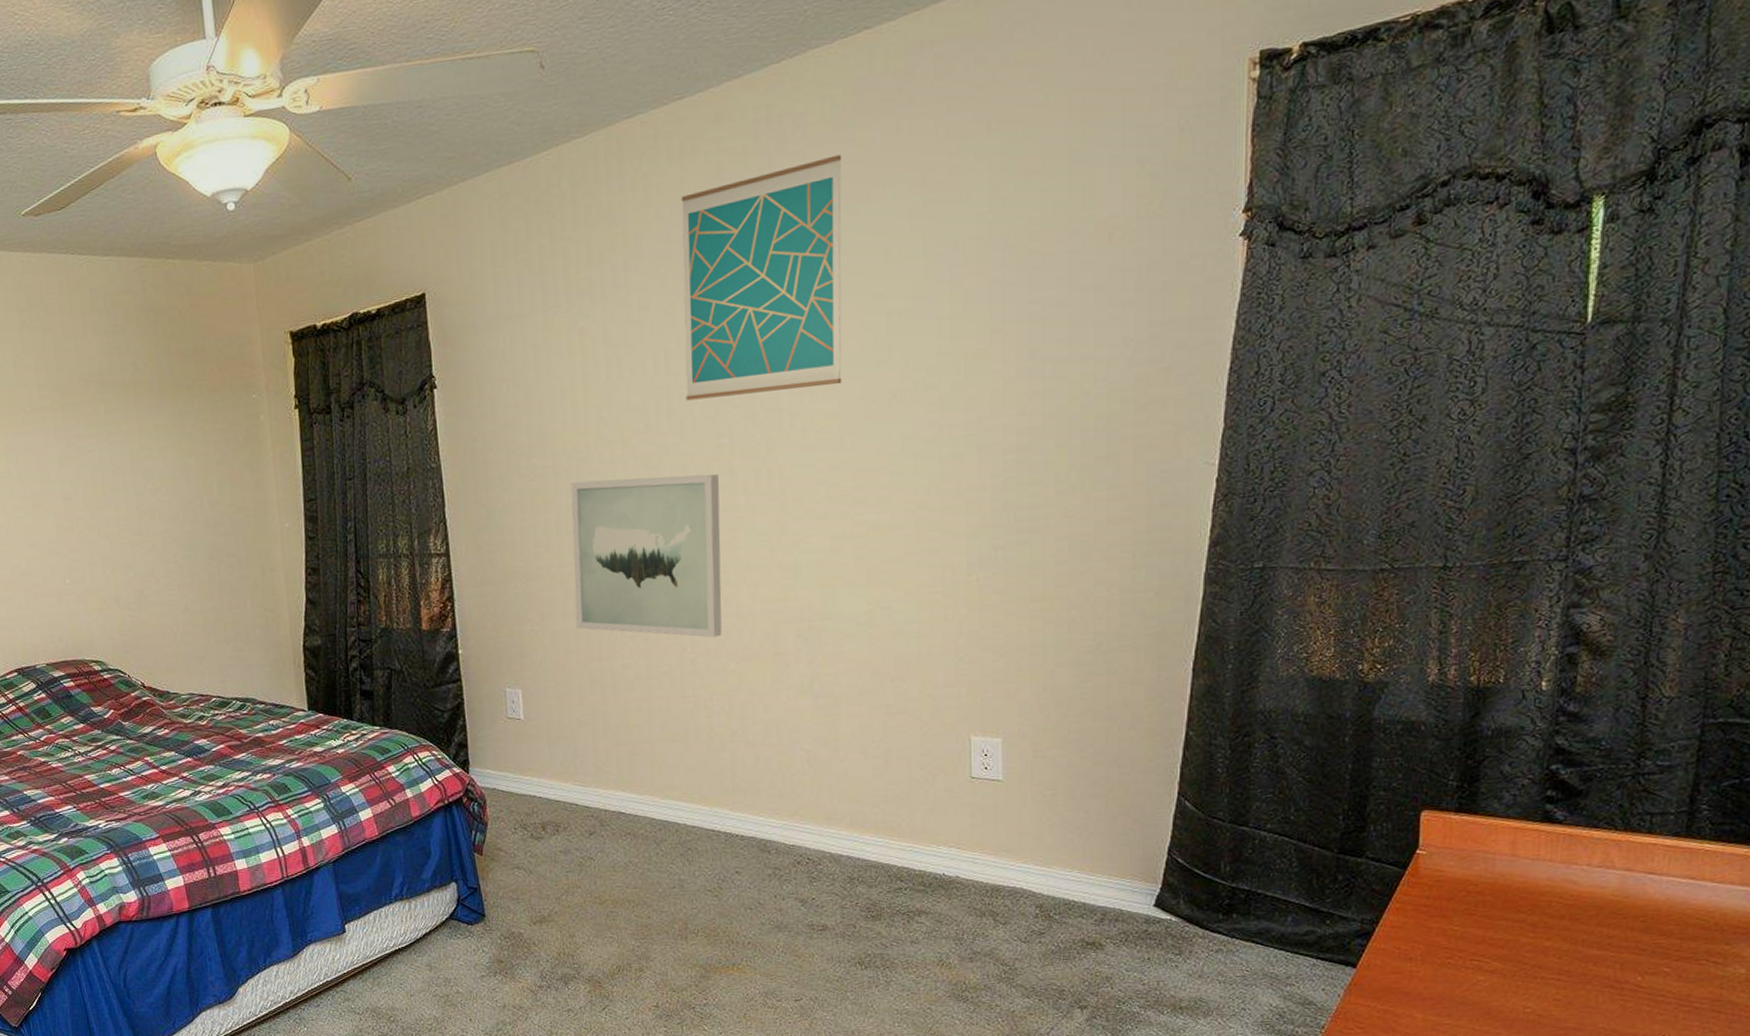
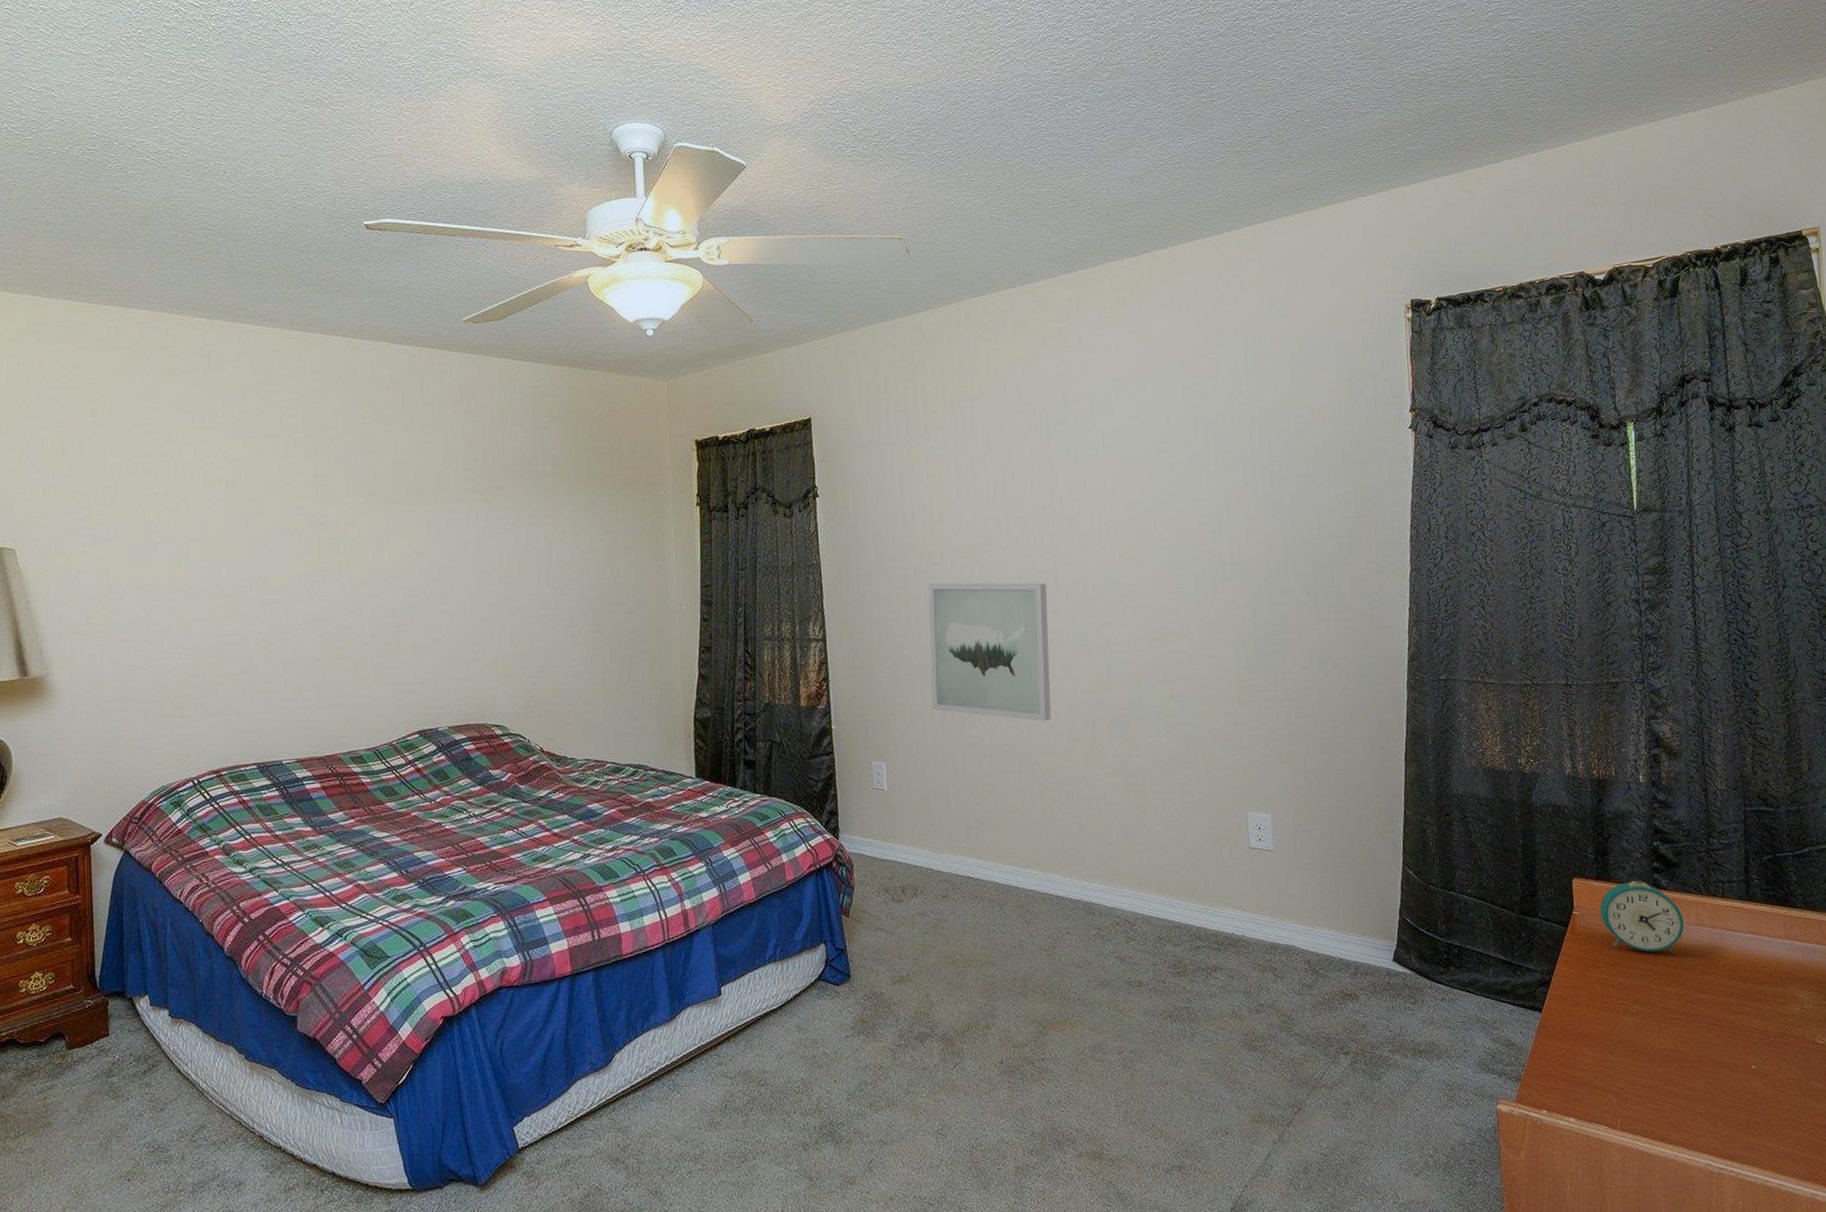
wall art: present [681,154,842,401] -> none [1014,341,1138,522]
alarm clock: none [1457,812,1584,903] -> present [1600,880,1685,955]

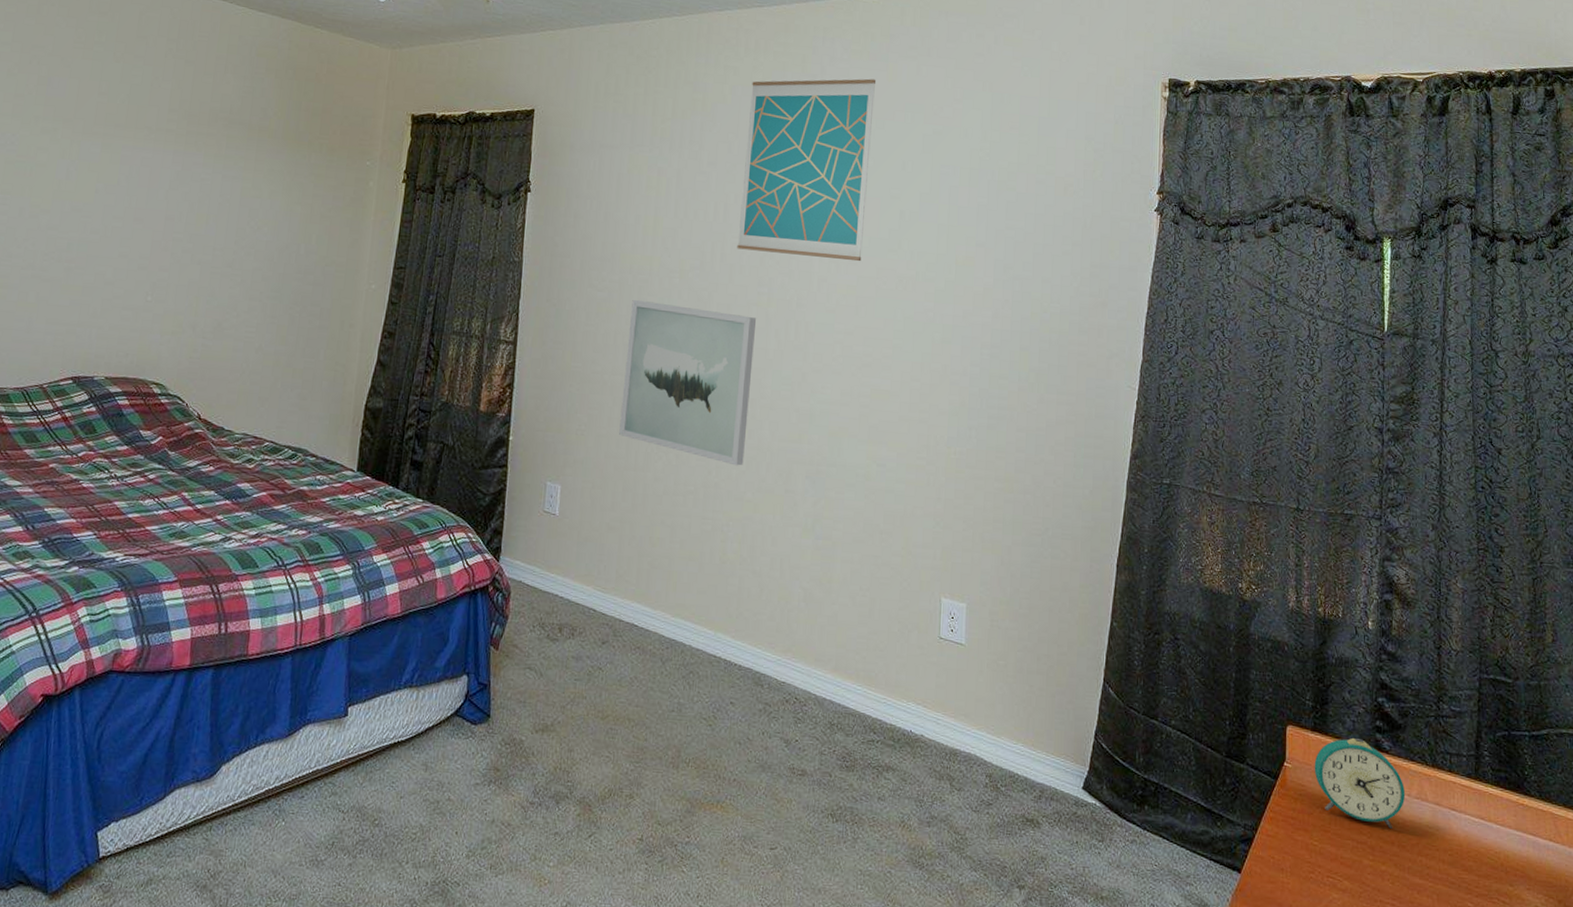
wall art: none [1014,341,1138,522] -> present [737,78,877,262]

